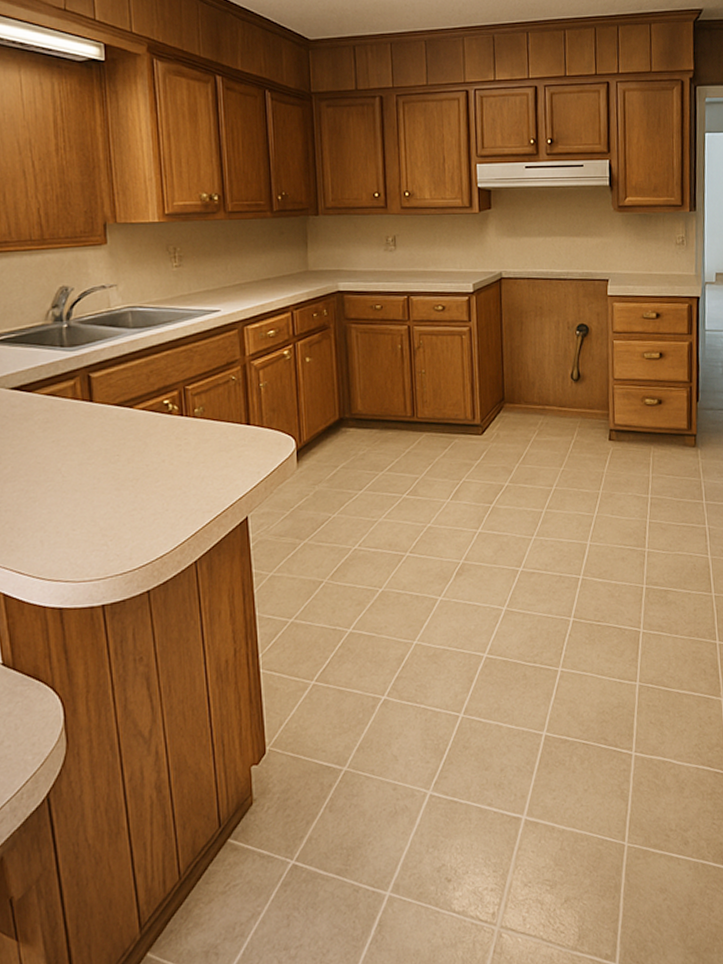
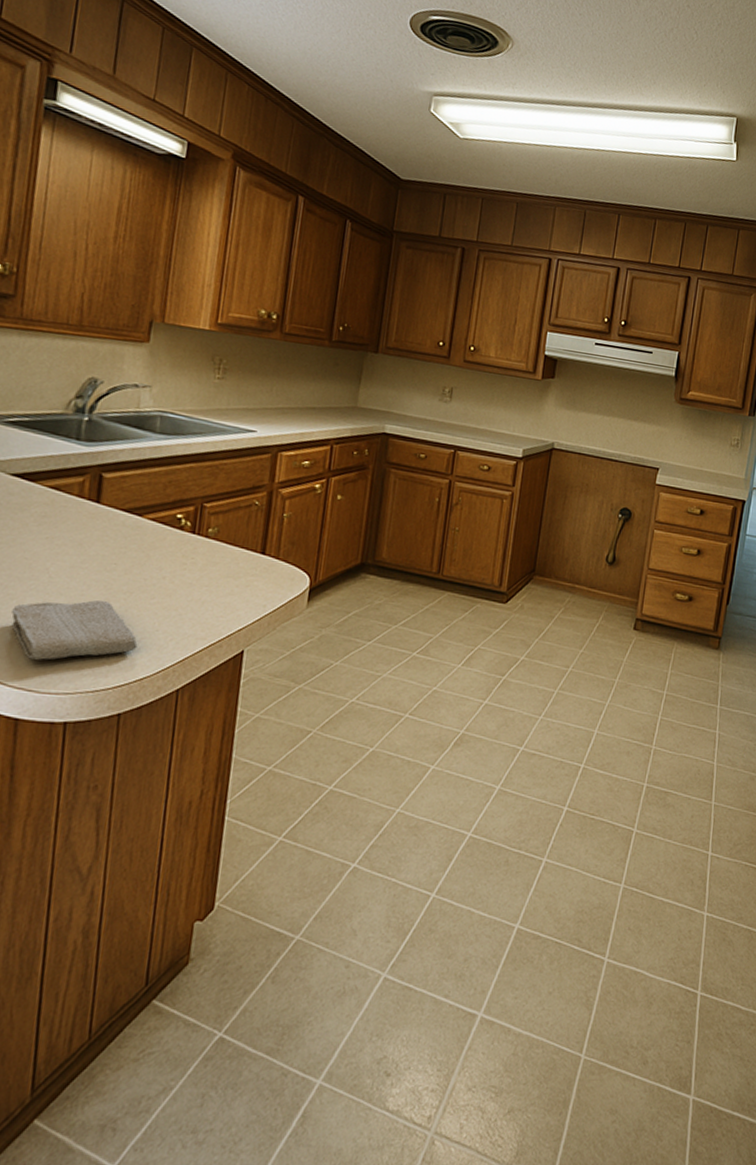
washcloth: none [37,490,152,553] -> present [11,600,138,660]

